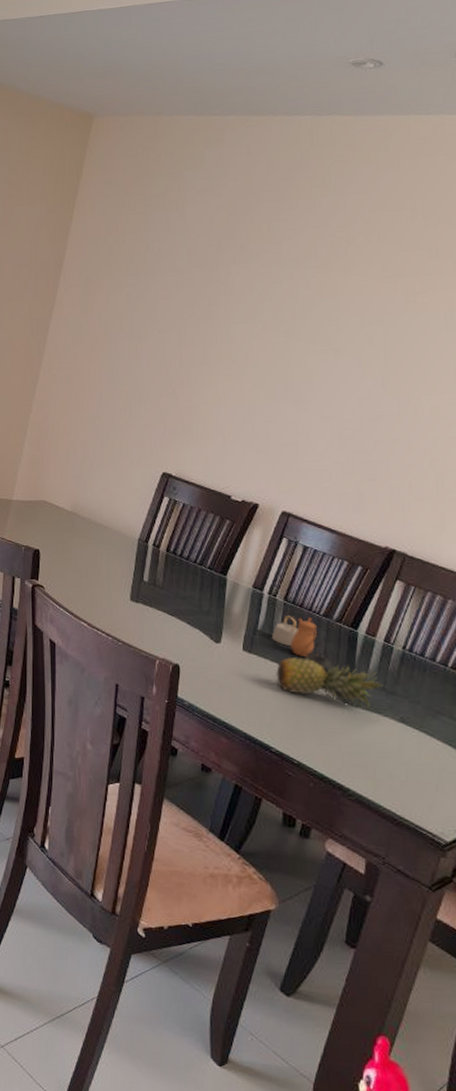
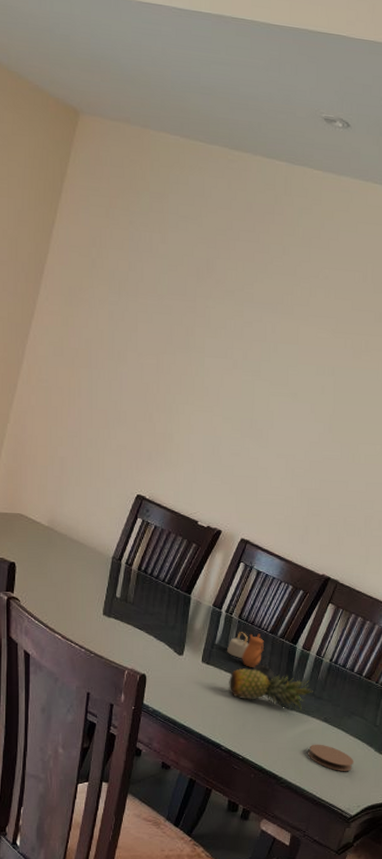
coaster: none [382,749,445,785] -> present [308,744,354,771]

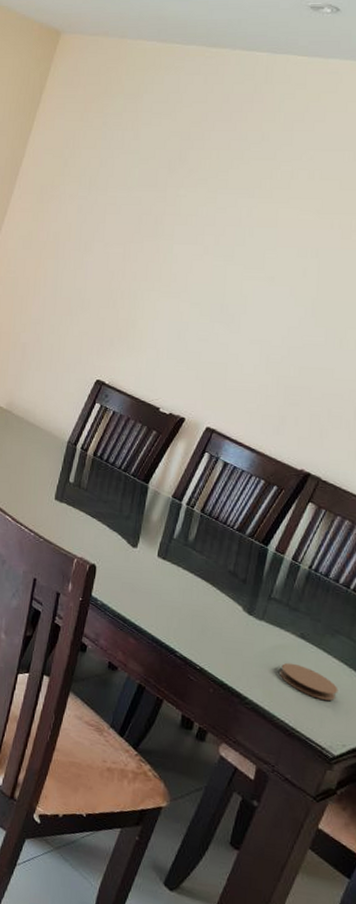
teapot: present [226,632,275,679] -> none [185,527,242,582]
fruit: present [229,668,313,711] -> none [187,567,288,622]

